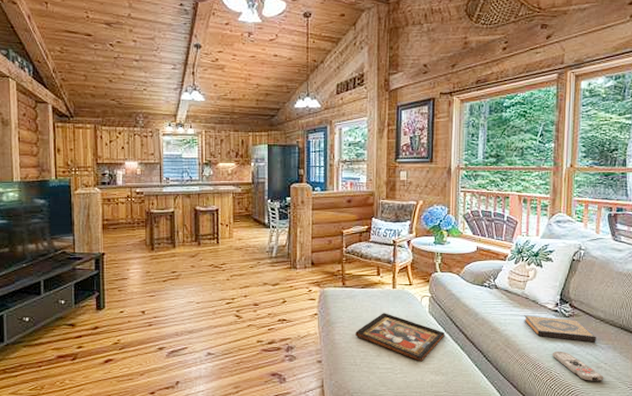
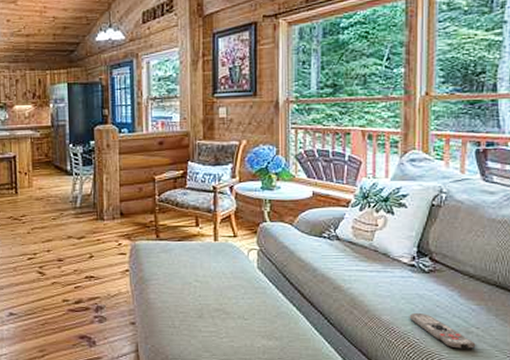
decorative tray: present [355,313,445,362] -> none [172,269,277,324]
hardback book: present [524,315,596,343] -> none [373,271,465,303]

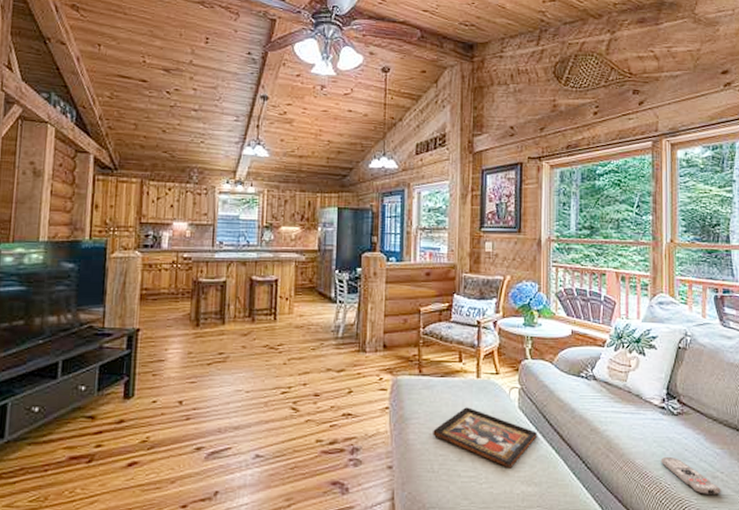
decorative tray: none [172,269,277,324] -> present [433,407,537,469]

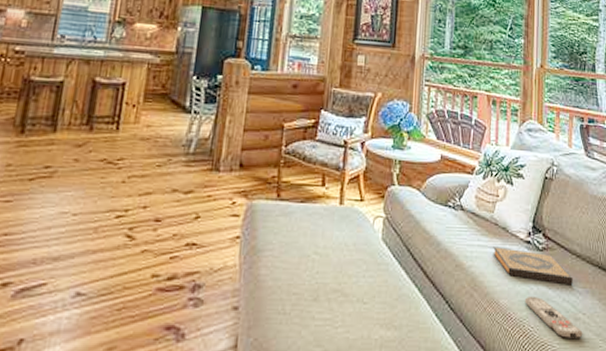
decorative tray: present [433,407,537,469] -> none [287,238,400,310]
hardback book: none [627,412,710,447] -> present [493,247,573,285]

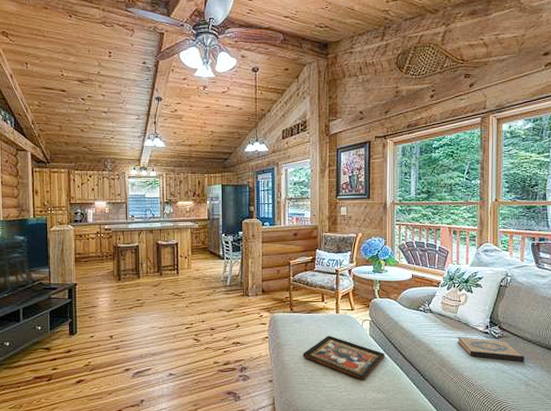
decorative tray: none [287,238,400,310] -> present [303,336,385,381]
remote control: present [524,295,583,340] -> none [484,369,533,399]

